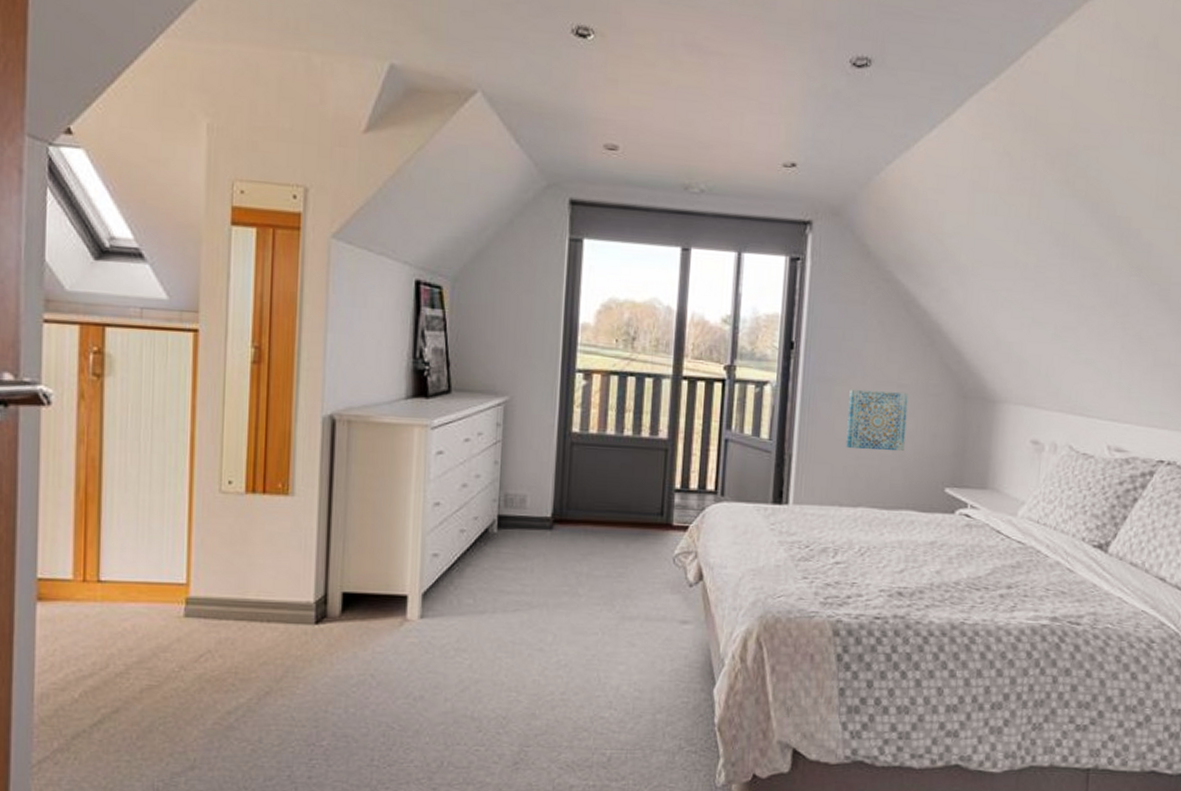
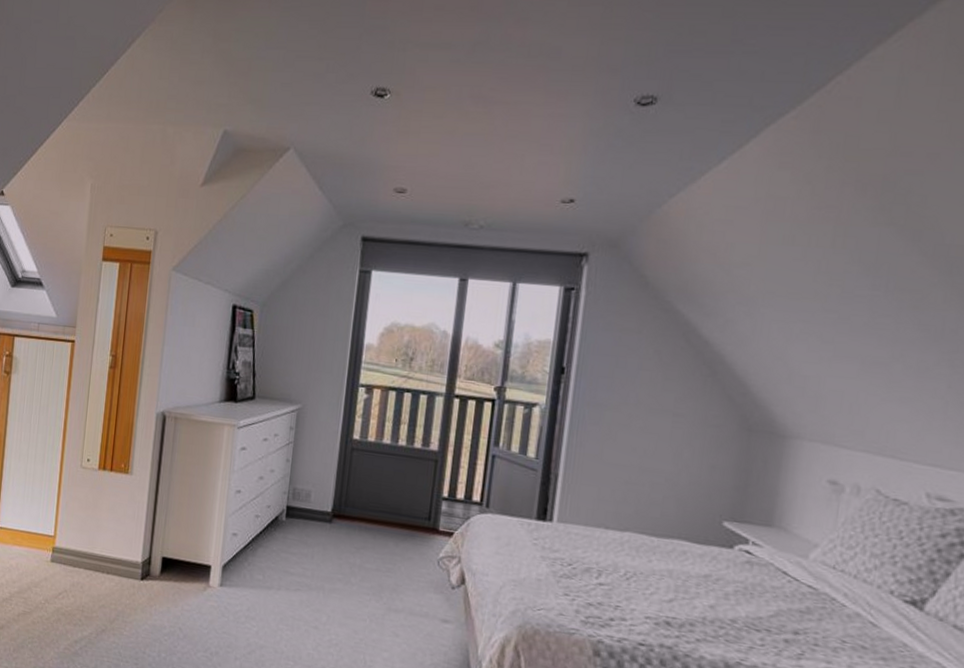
wall art: present [846,390,909,452] -> none [614,416,685,481]

